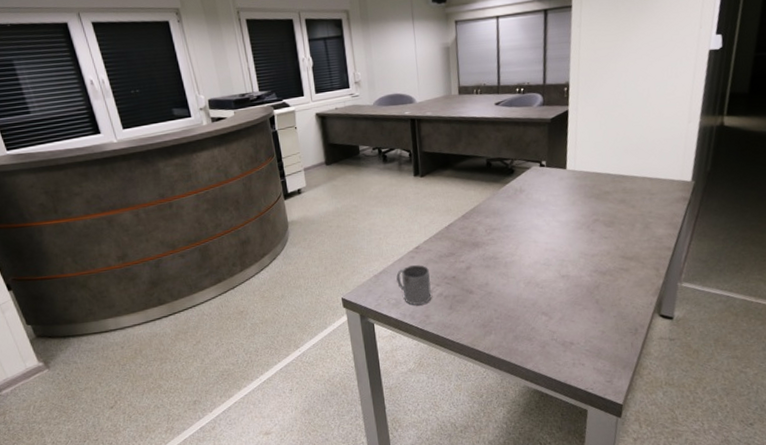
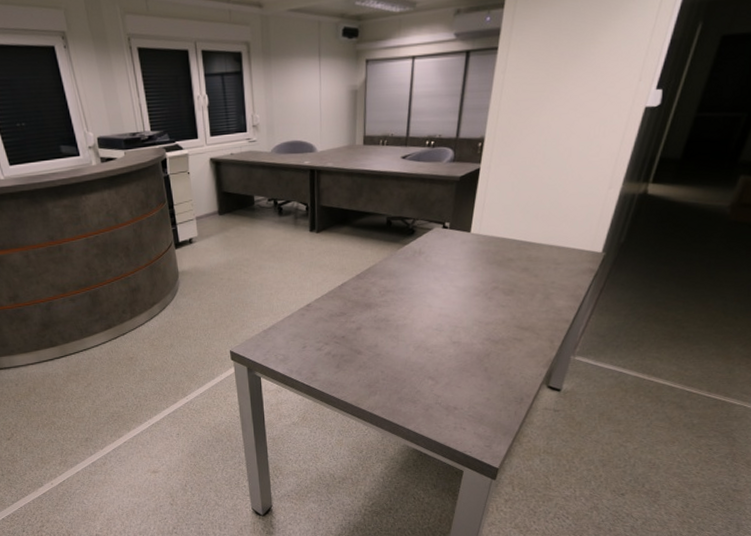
mug: present [396,264,432,305] -> none [285,322,320,362]

